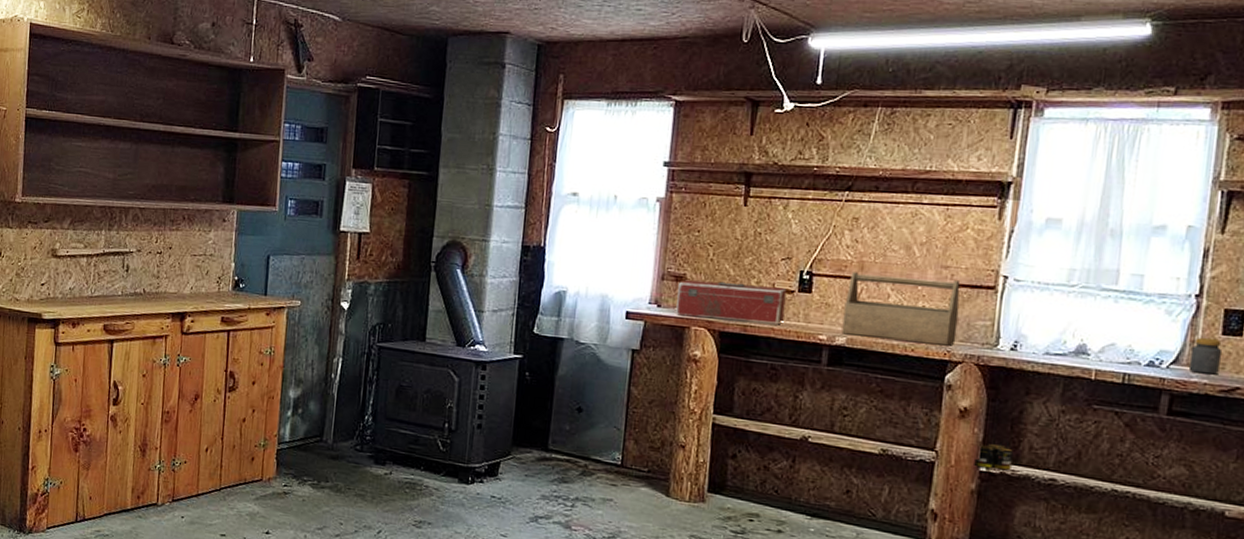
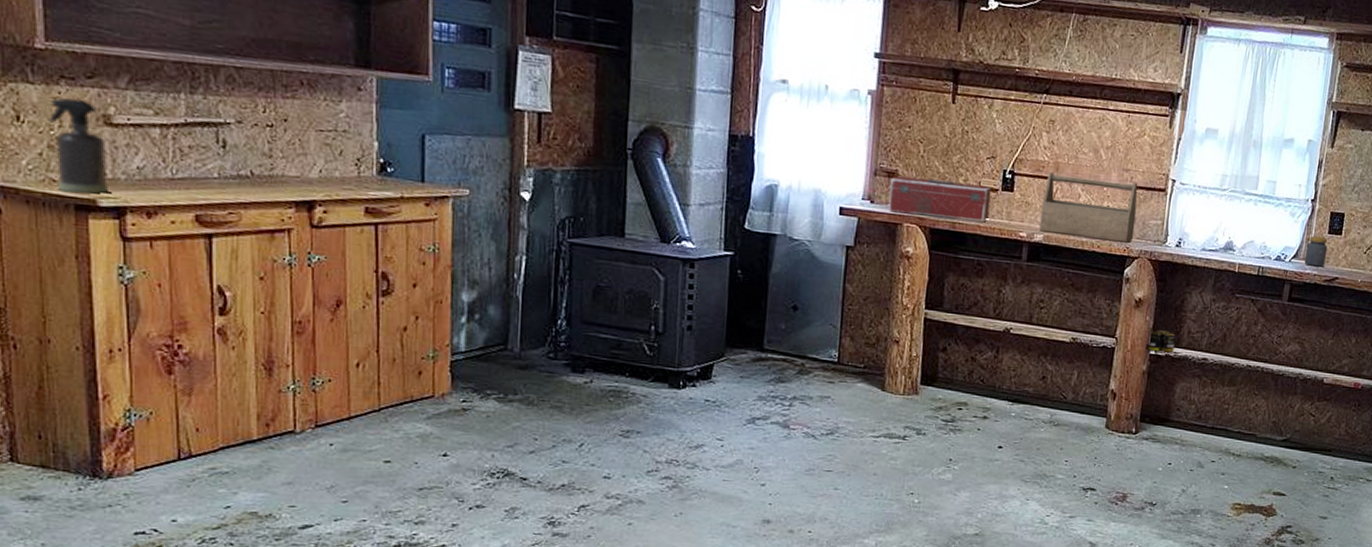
spray bottle: none [18,237,52,310] -> present [49,97,108,195]

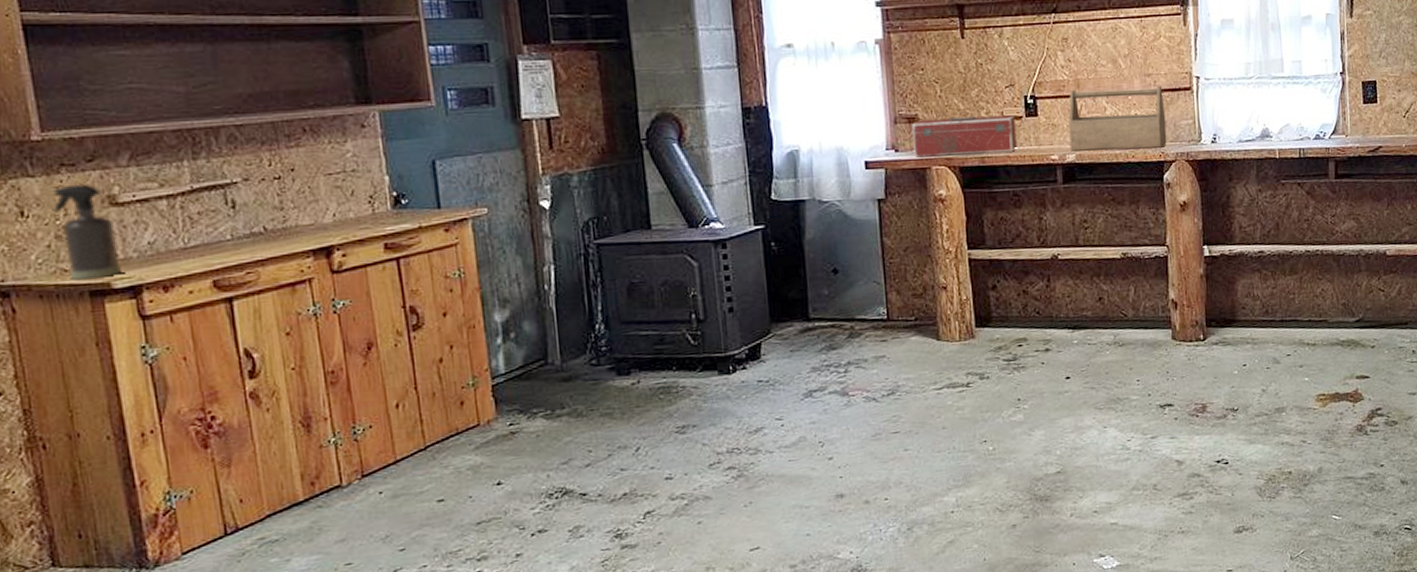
paint can: present [1145,326,1176,353] -> none [1199,224,1228,253]
jar: present [1304,236,1328,267] -> none [1344,107,1366,139]

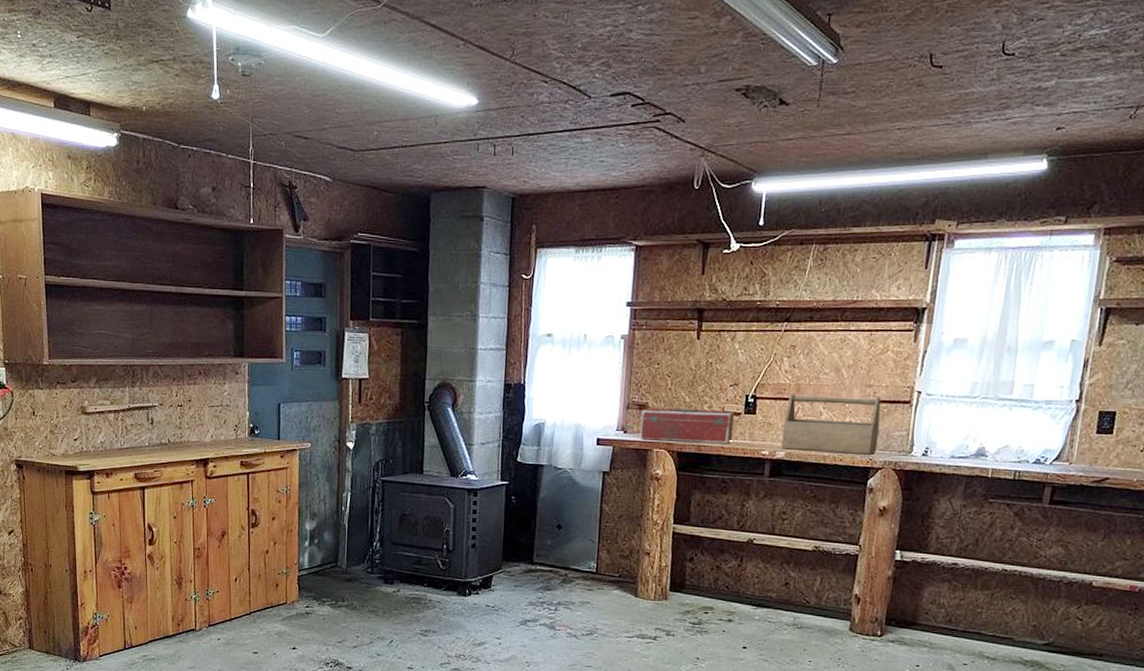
spray bottle: present [53,183,122,281] -> none [51,397,84,463]

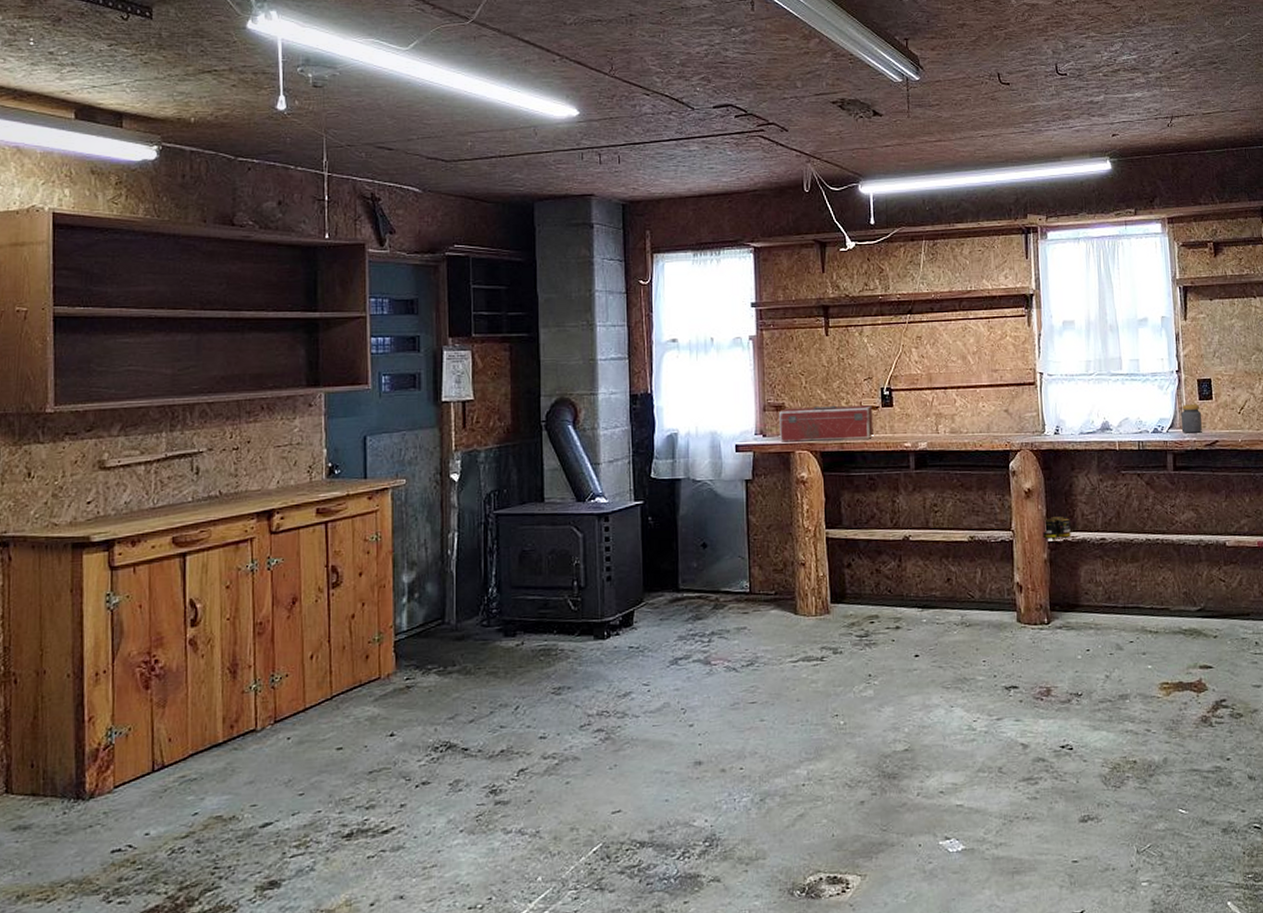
tool box: present [781,394,882,455] -> none [921,381,1013,440]
paint can: none [891,532,923,559] -> present [1043,511,1071,539]
jar: none [1067,436,1096,468] -> present [1181,403,1202,433]

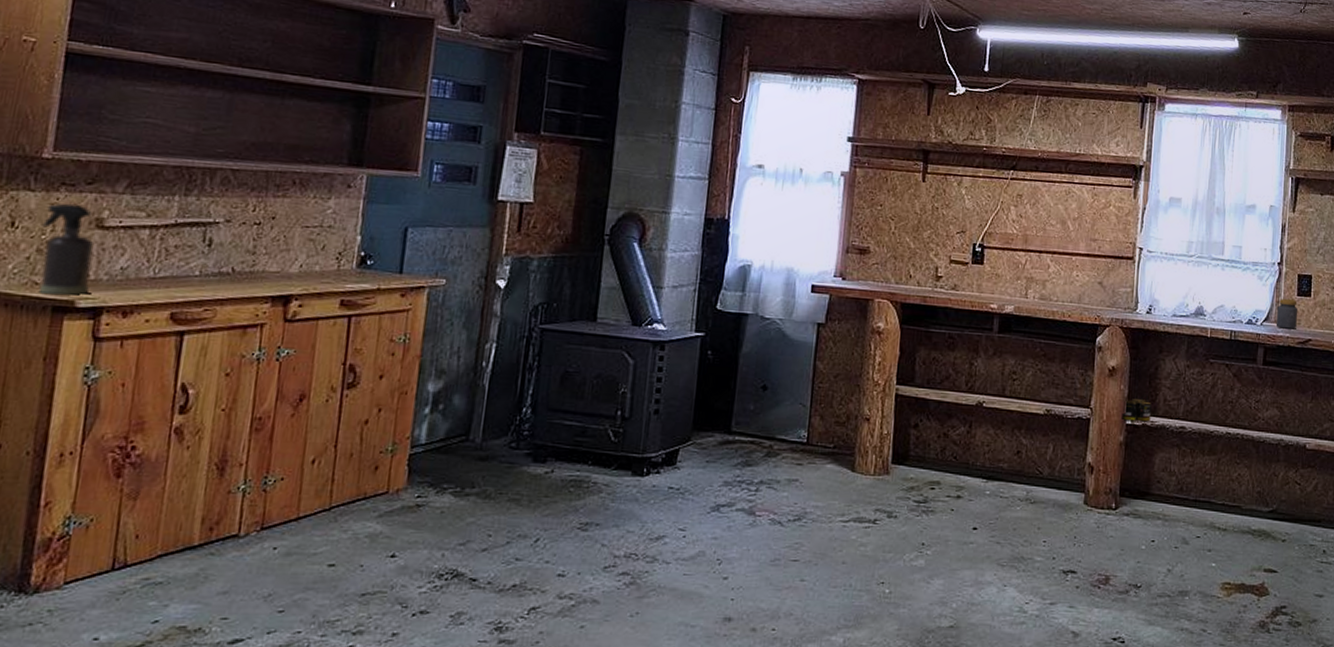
spray bottle: none [54,450,101,534] -> present [38,203,94,296]
toolbox: present [779,405,874,442] -> none [860,253,962,296]

